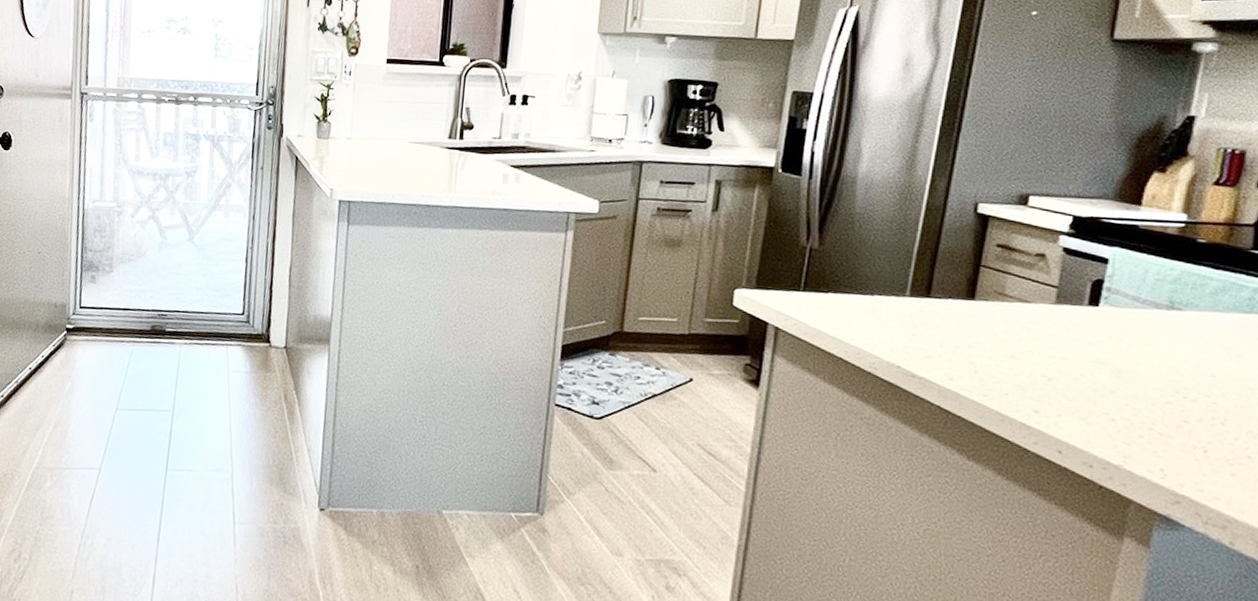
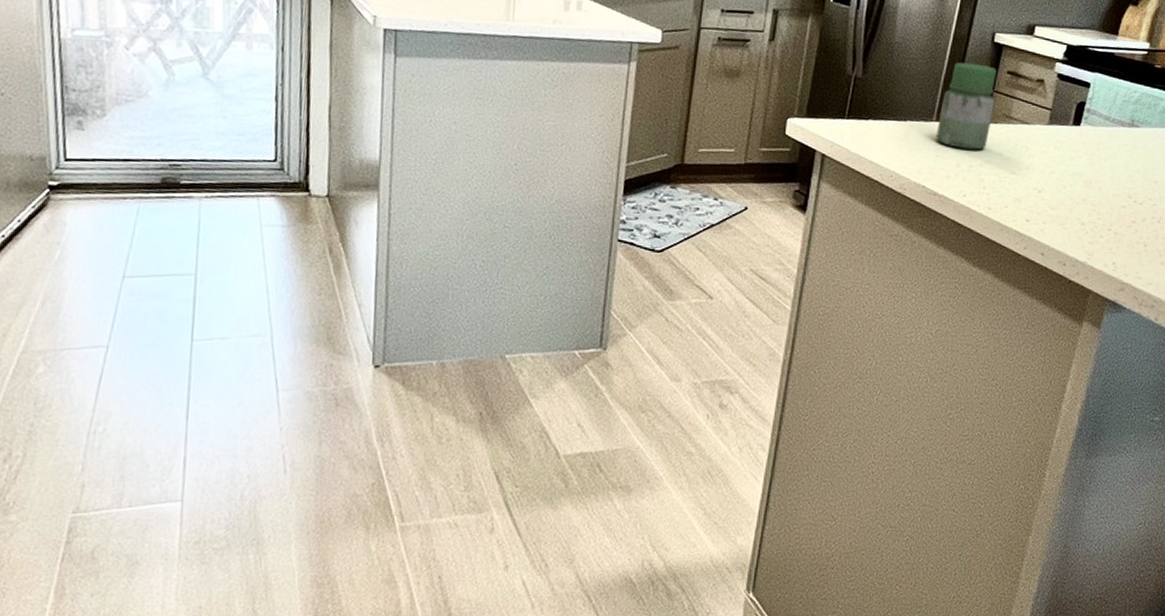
jar: none [911,234,984,330] -> present [936,62,996,150]

